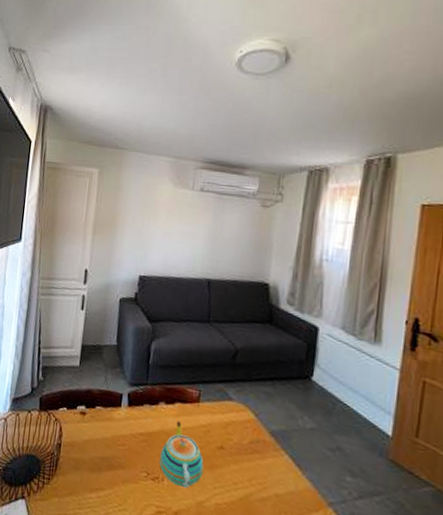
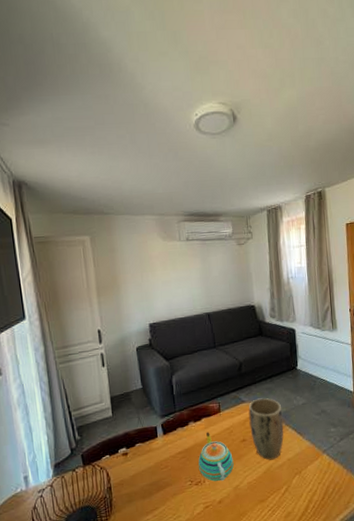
plant pot: none [232,401,281,488] -> present [248,398,284,460]

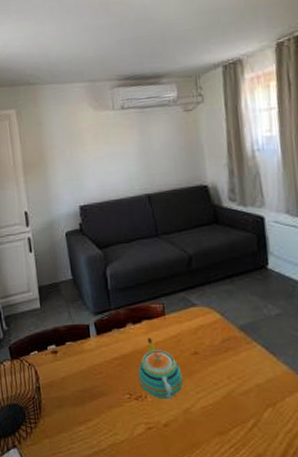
plant pot: present [248,398,284,460] -> none [201,302,250,383]

